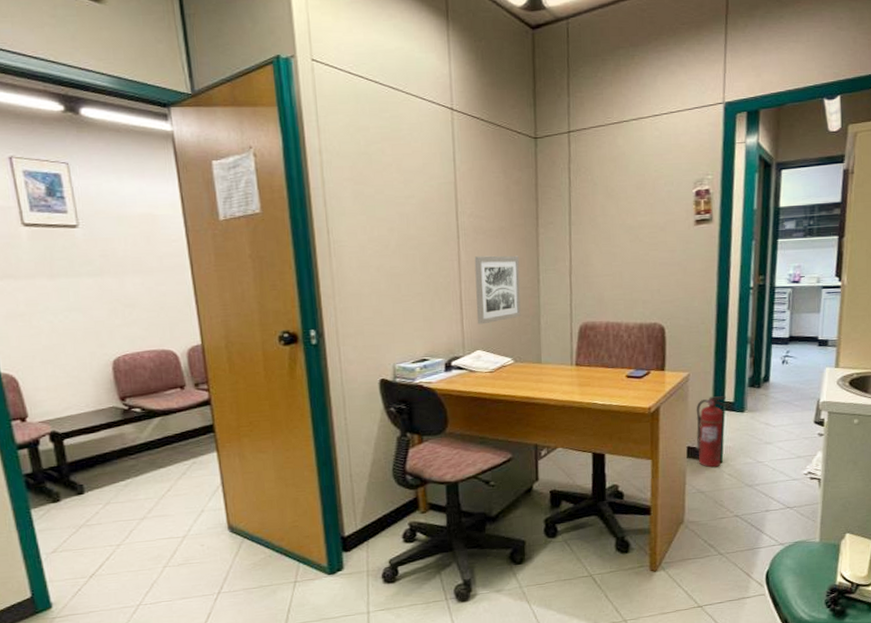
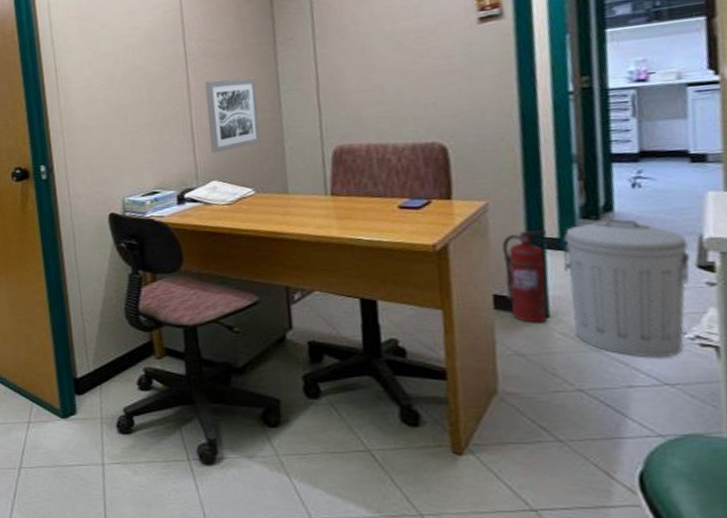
trash can: none [735,387,811,490] -> present [562,218,691,358]

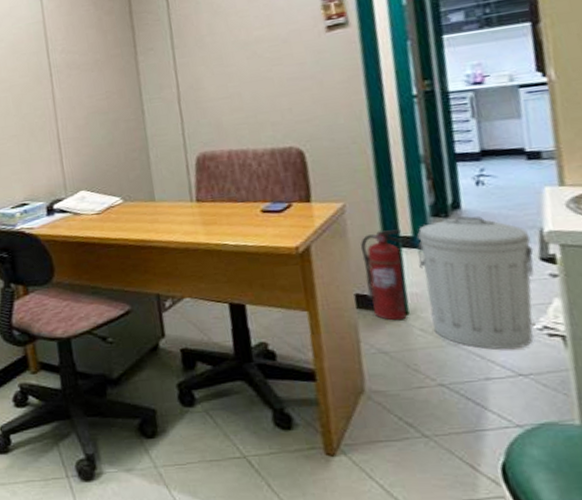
wall art: present [204,77,261,154] -> none [69,87,127,164]

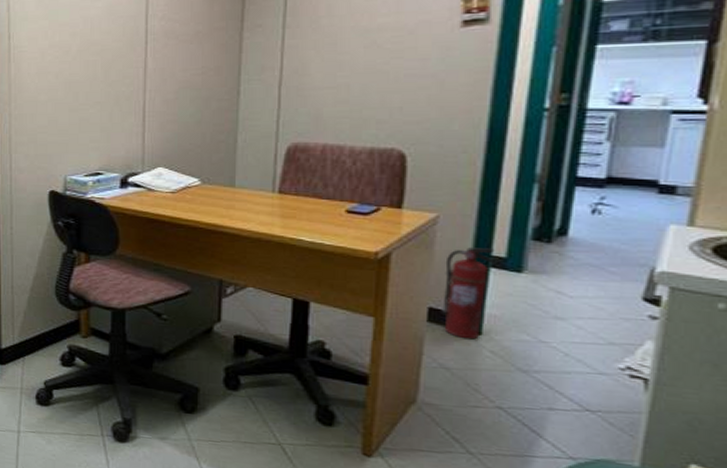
trash can: present [416,216,534,350] -> none [505,243,638,385]

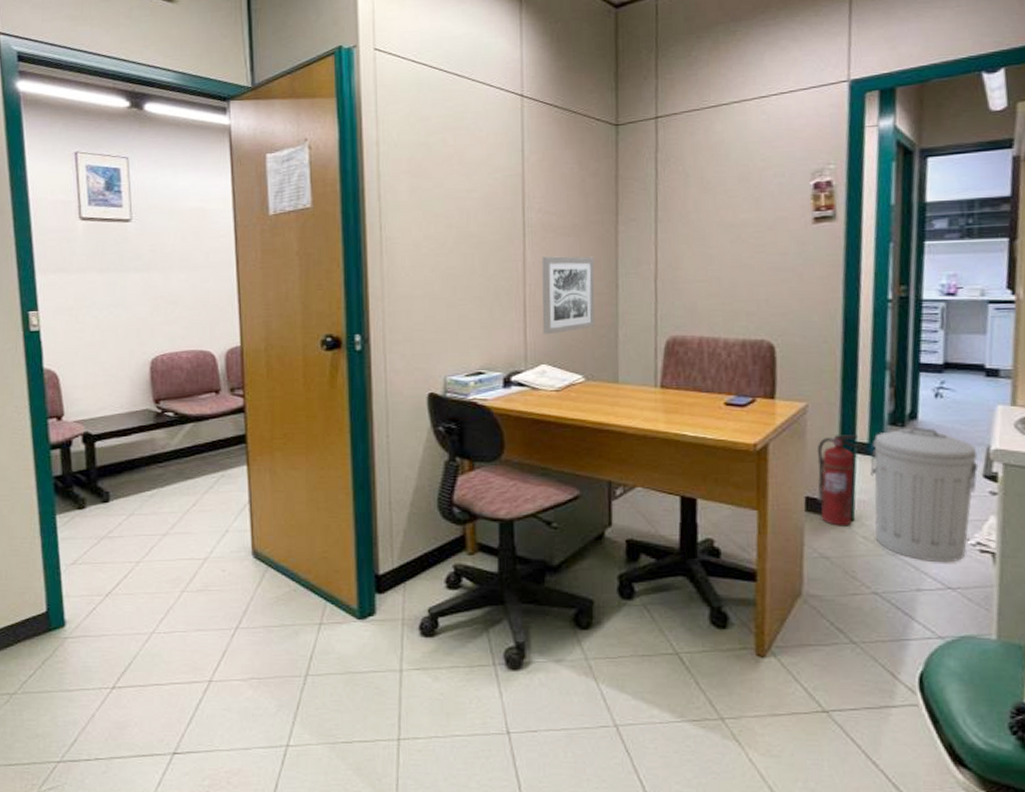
wall art: none [161,63,216,139] -> present [541,256,595,335]
trash can: none [505,243,638,385] -> present [870,426,979,563]

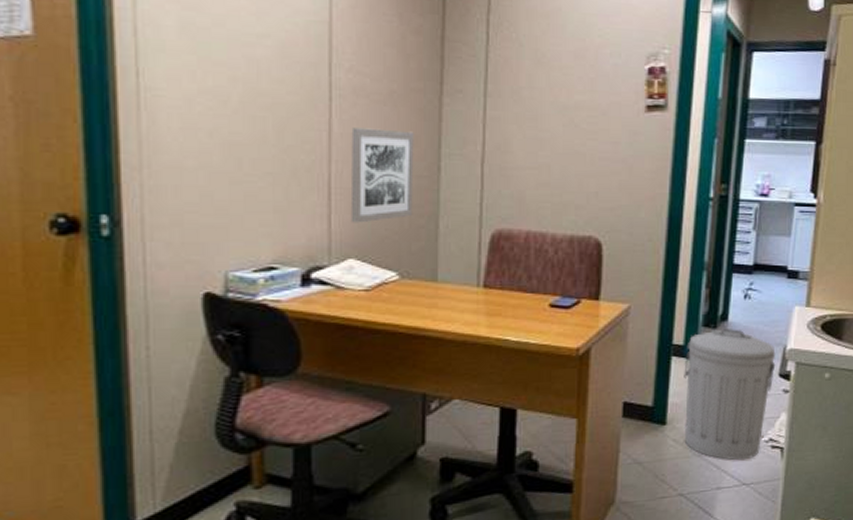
fire extinguisher: present [817,435,860,526] -> none [635,337,675,431]

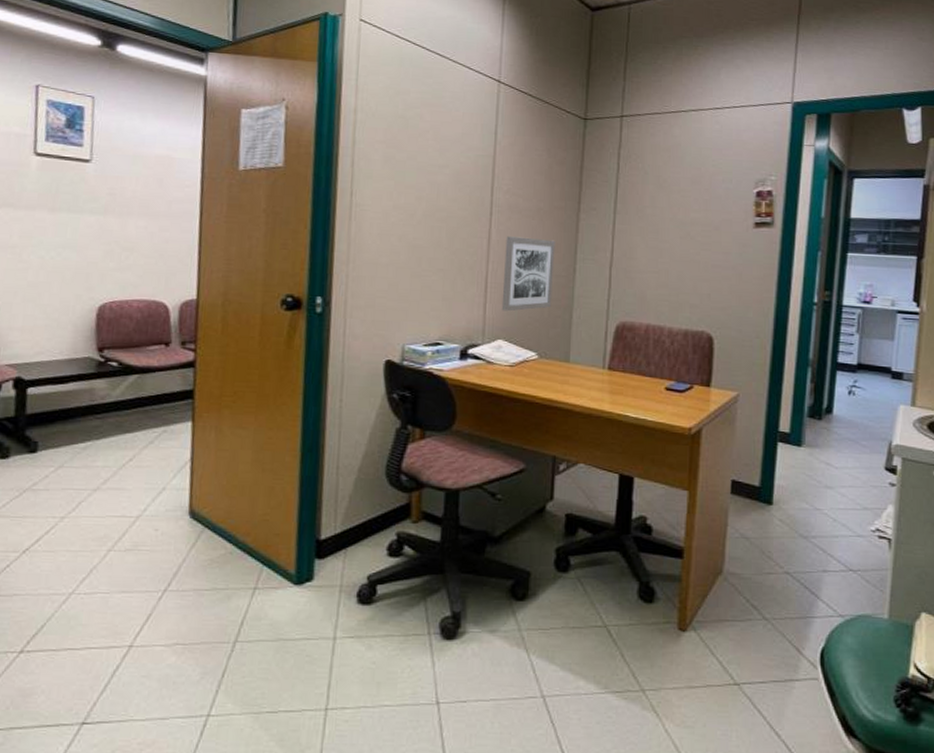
trash can: present [684,327,776,461] -> none [790,420,881,547]

